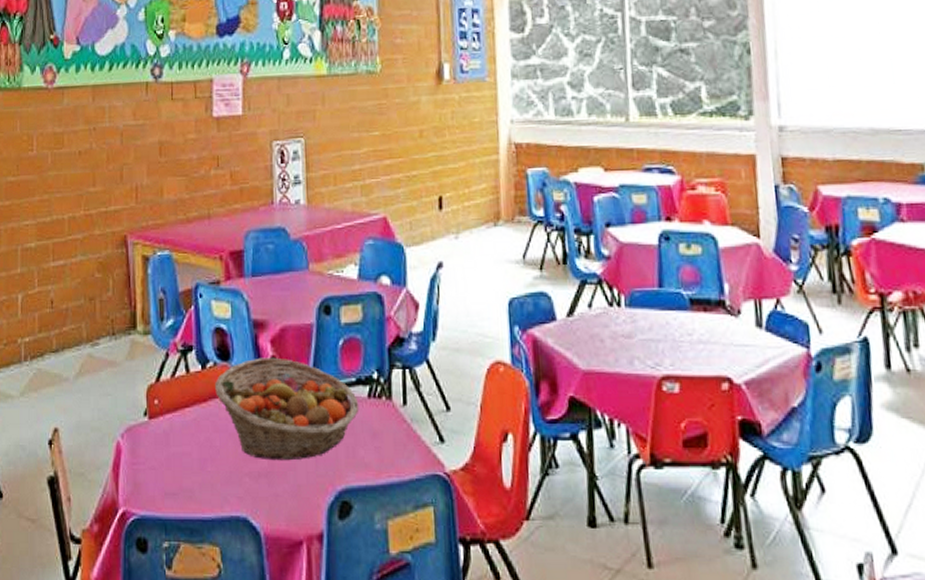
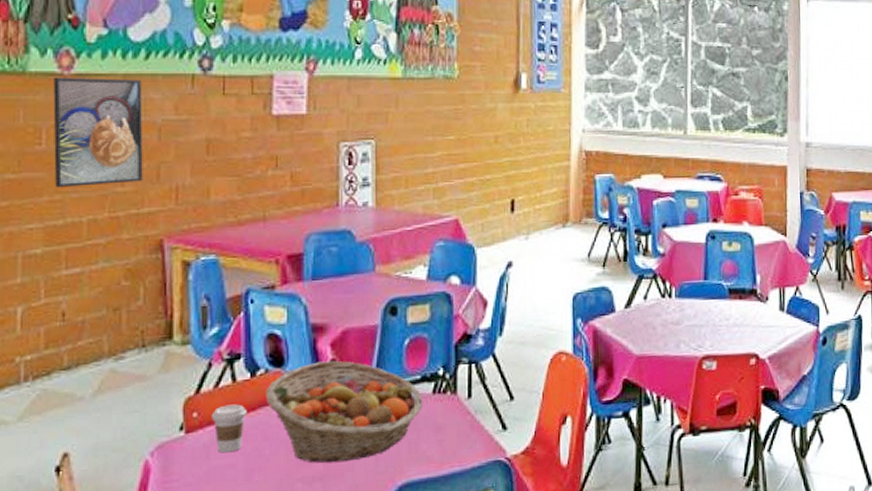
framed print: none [41,89,110,189] -> present [53,77,143,188]
coffee cup: none [169,394,199,441] -> present [211,404,247,453]

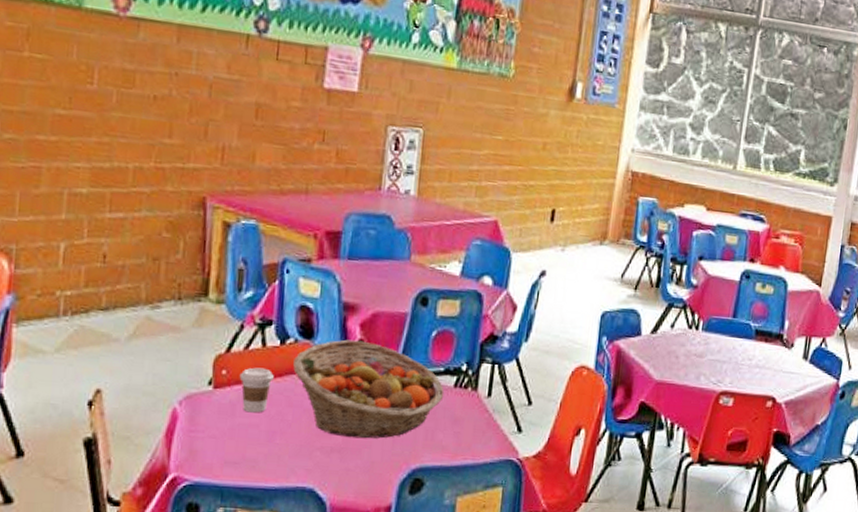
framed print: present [53,77,143,188] -> none [104,17,197,137]

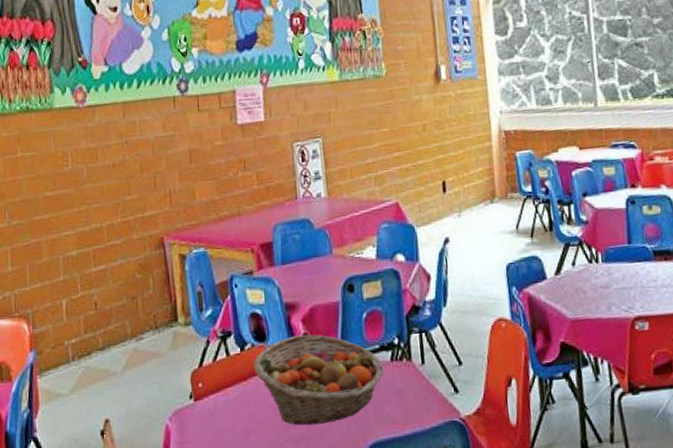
coffee cup: present [239,367,274,413] -> none [213,375,240,418]

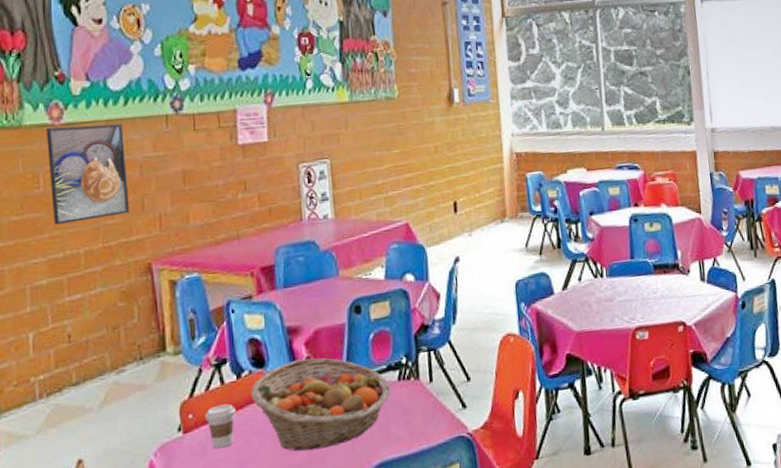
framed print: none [73,105,144,201] -> present [46,123,130,226]
coffee cup: none [213,375,240,418] -> present [204,403,236,449]

